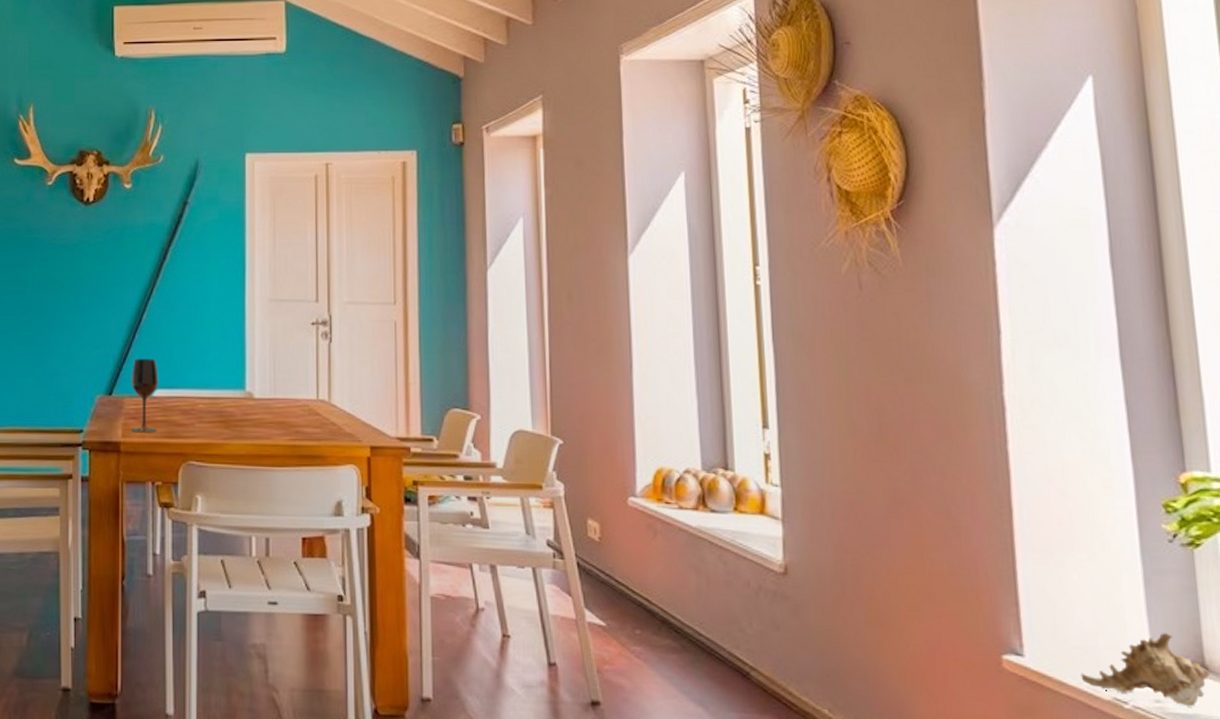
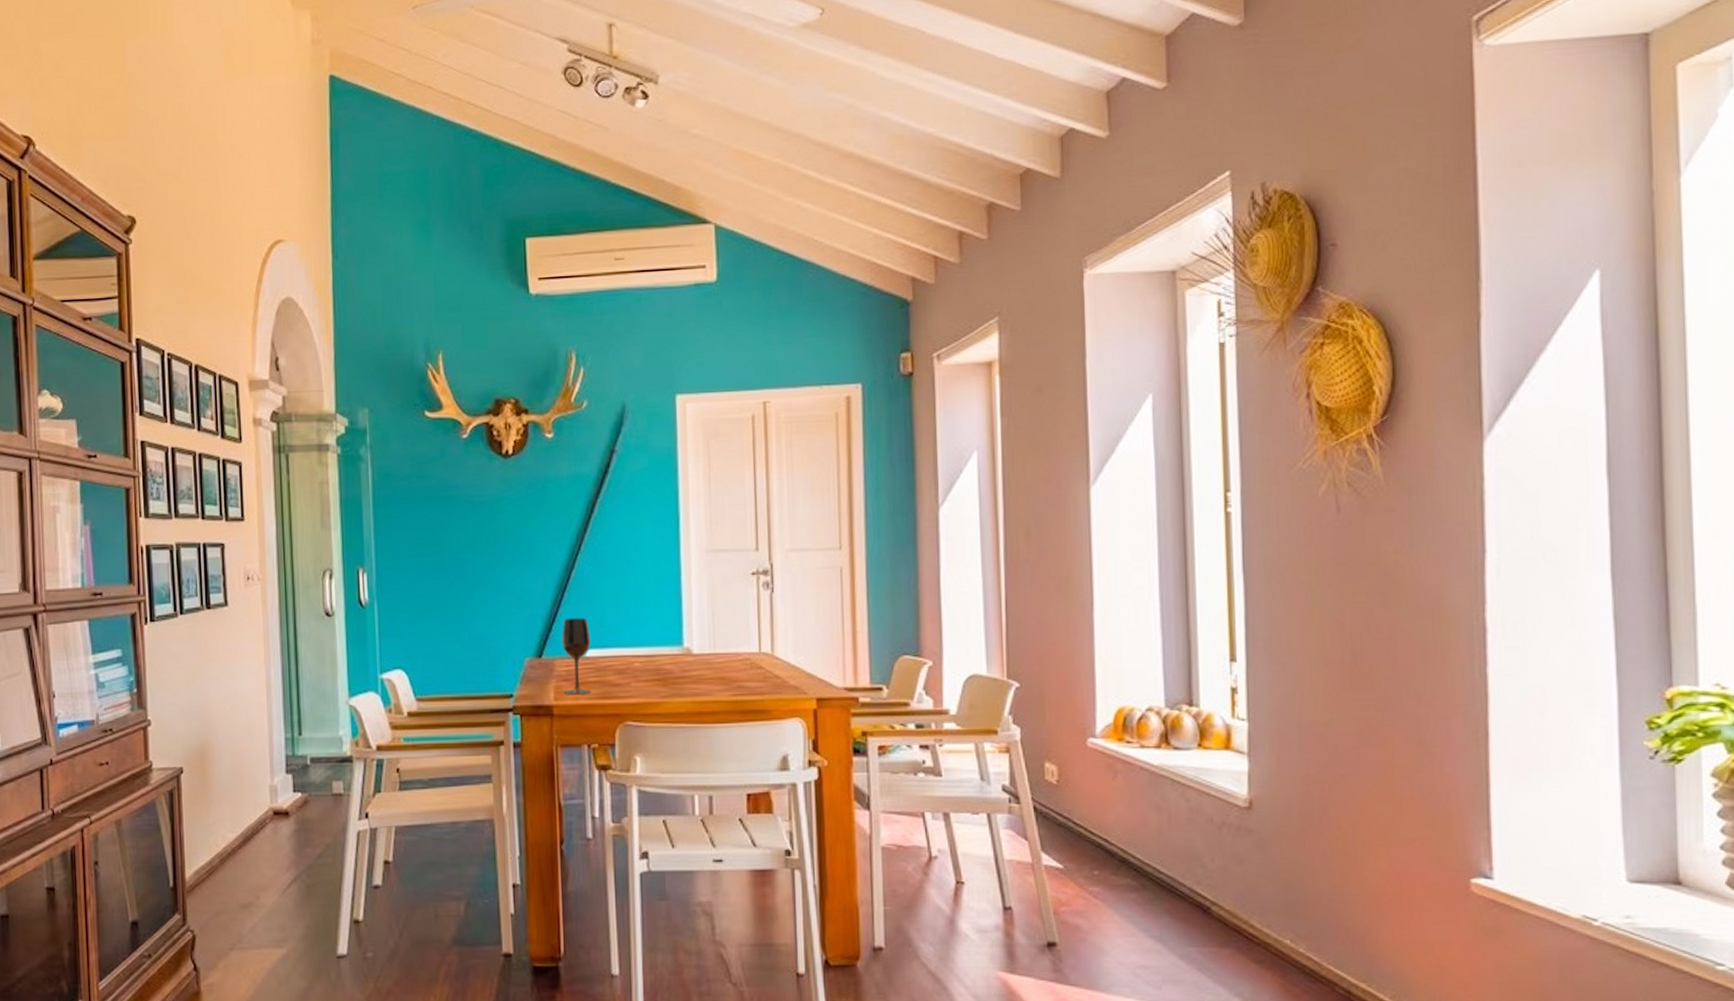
seashell: present [1080,633,1209,707] -> none [1550,850,1683,921]

